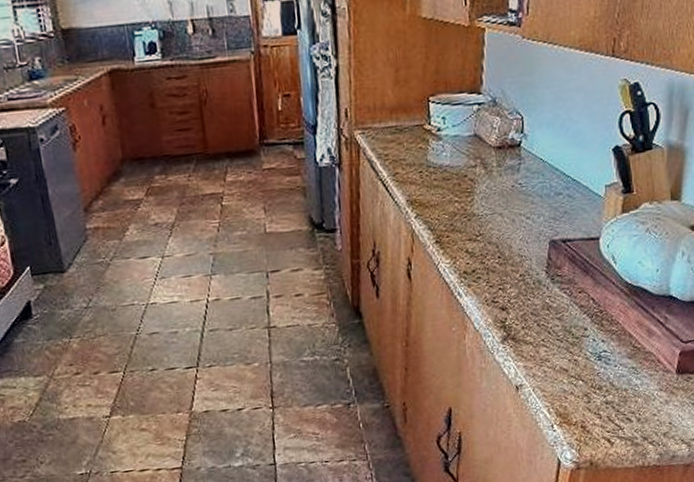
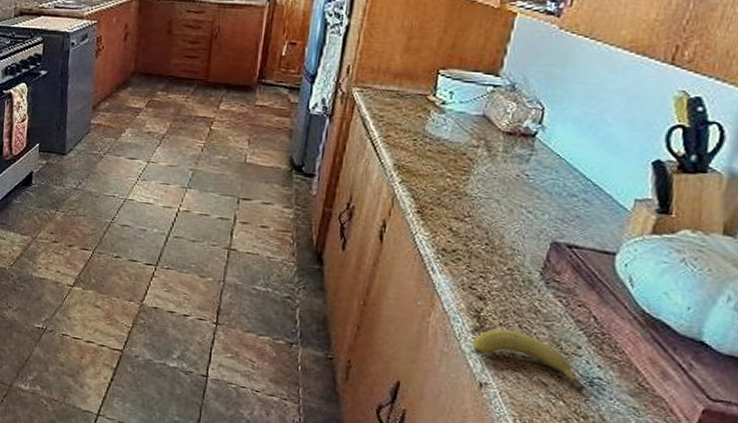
fruit: none [504,330,595,367] -> present [472,329,585,391]

